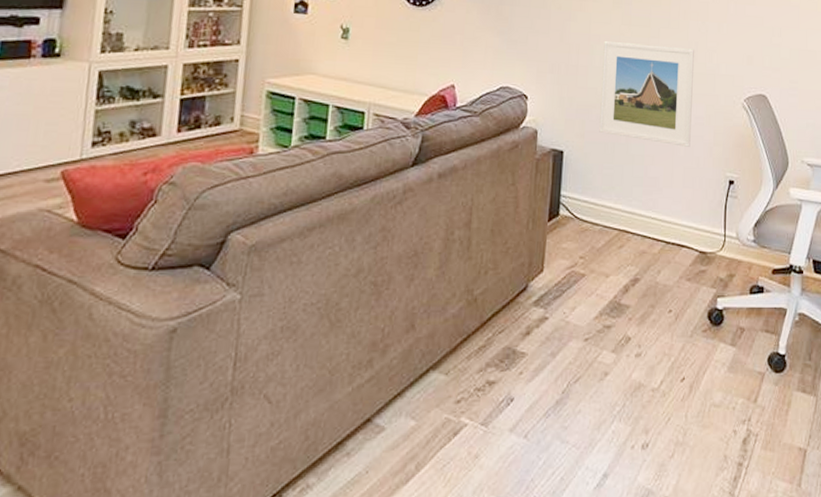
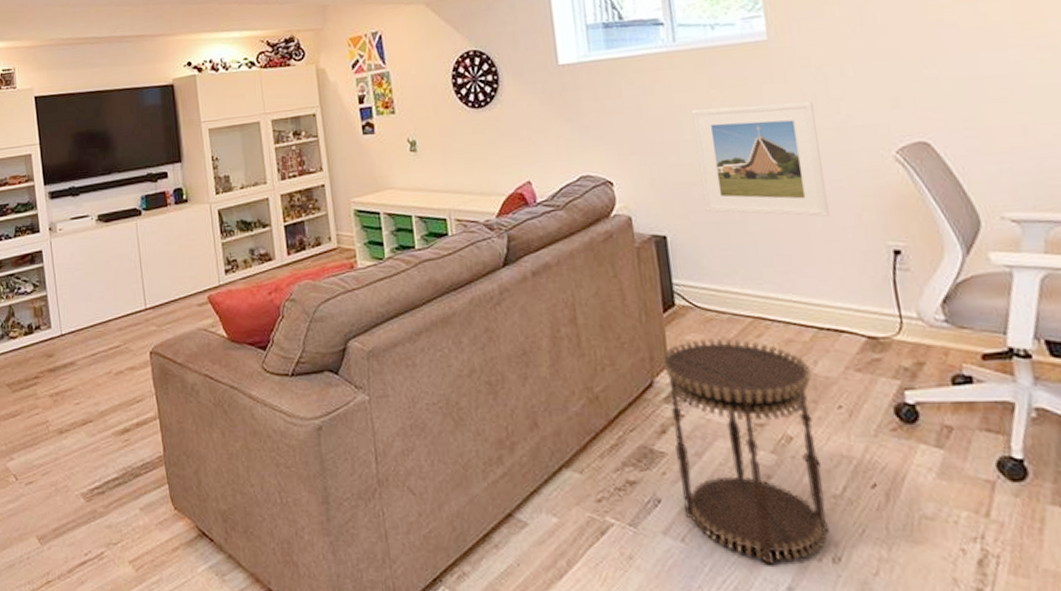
side table: none [531,247,655,454] -> present [660,338,829,564]

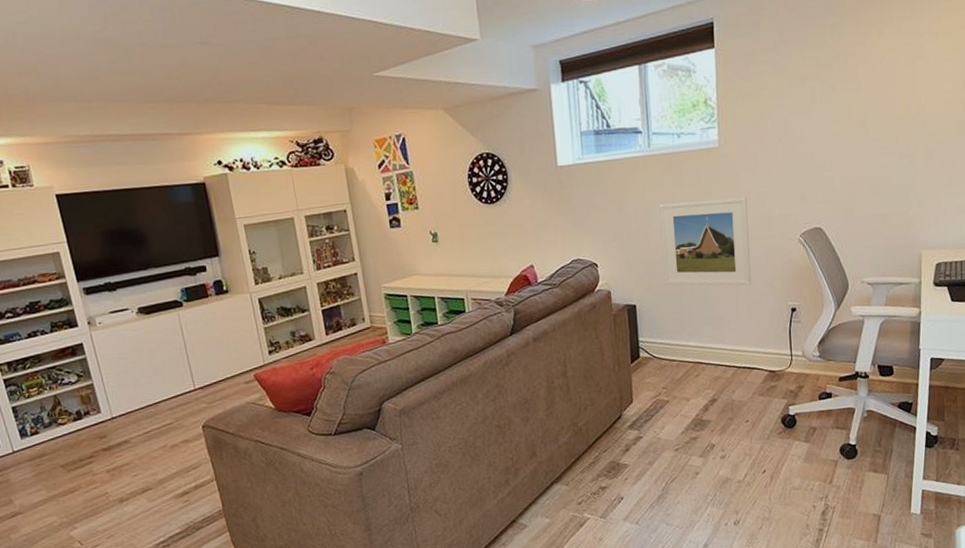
side table: present [660,338,829,564] -> none [627,379,733,532]

